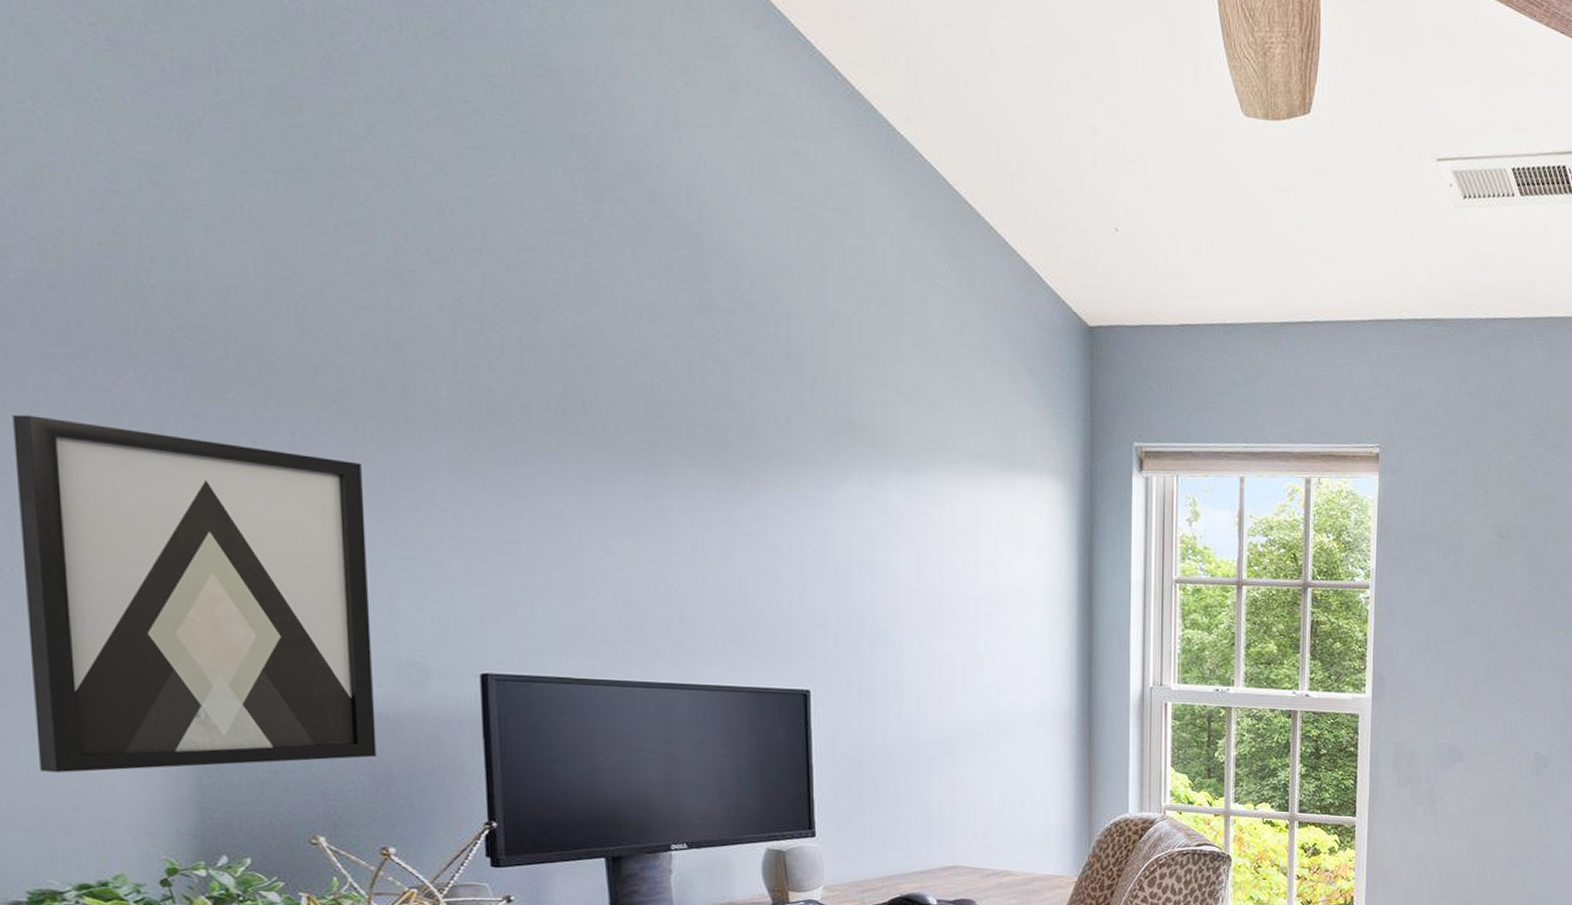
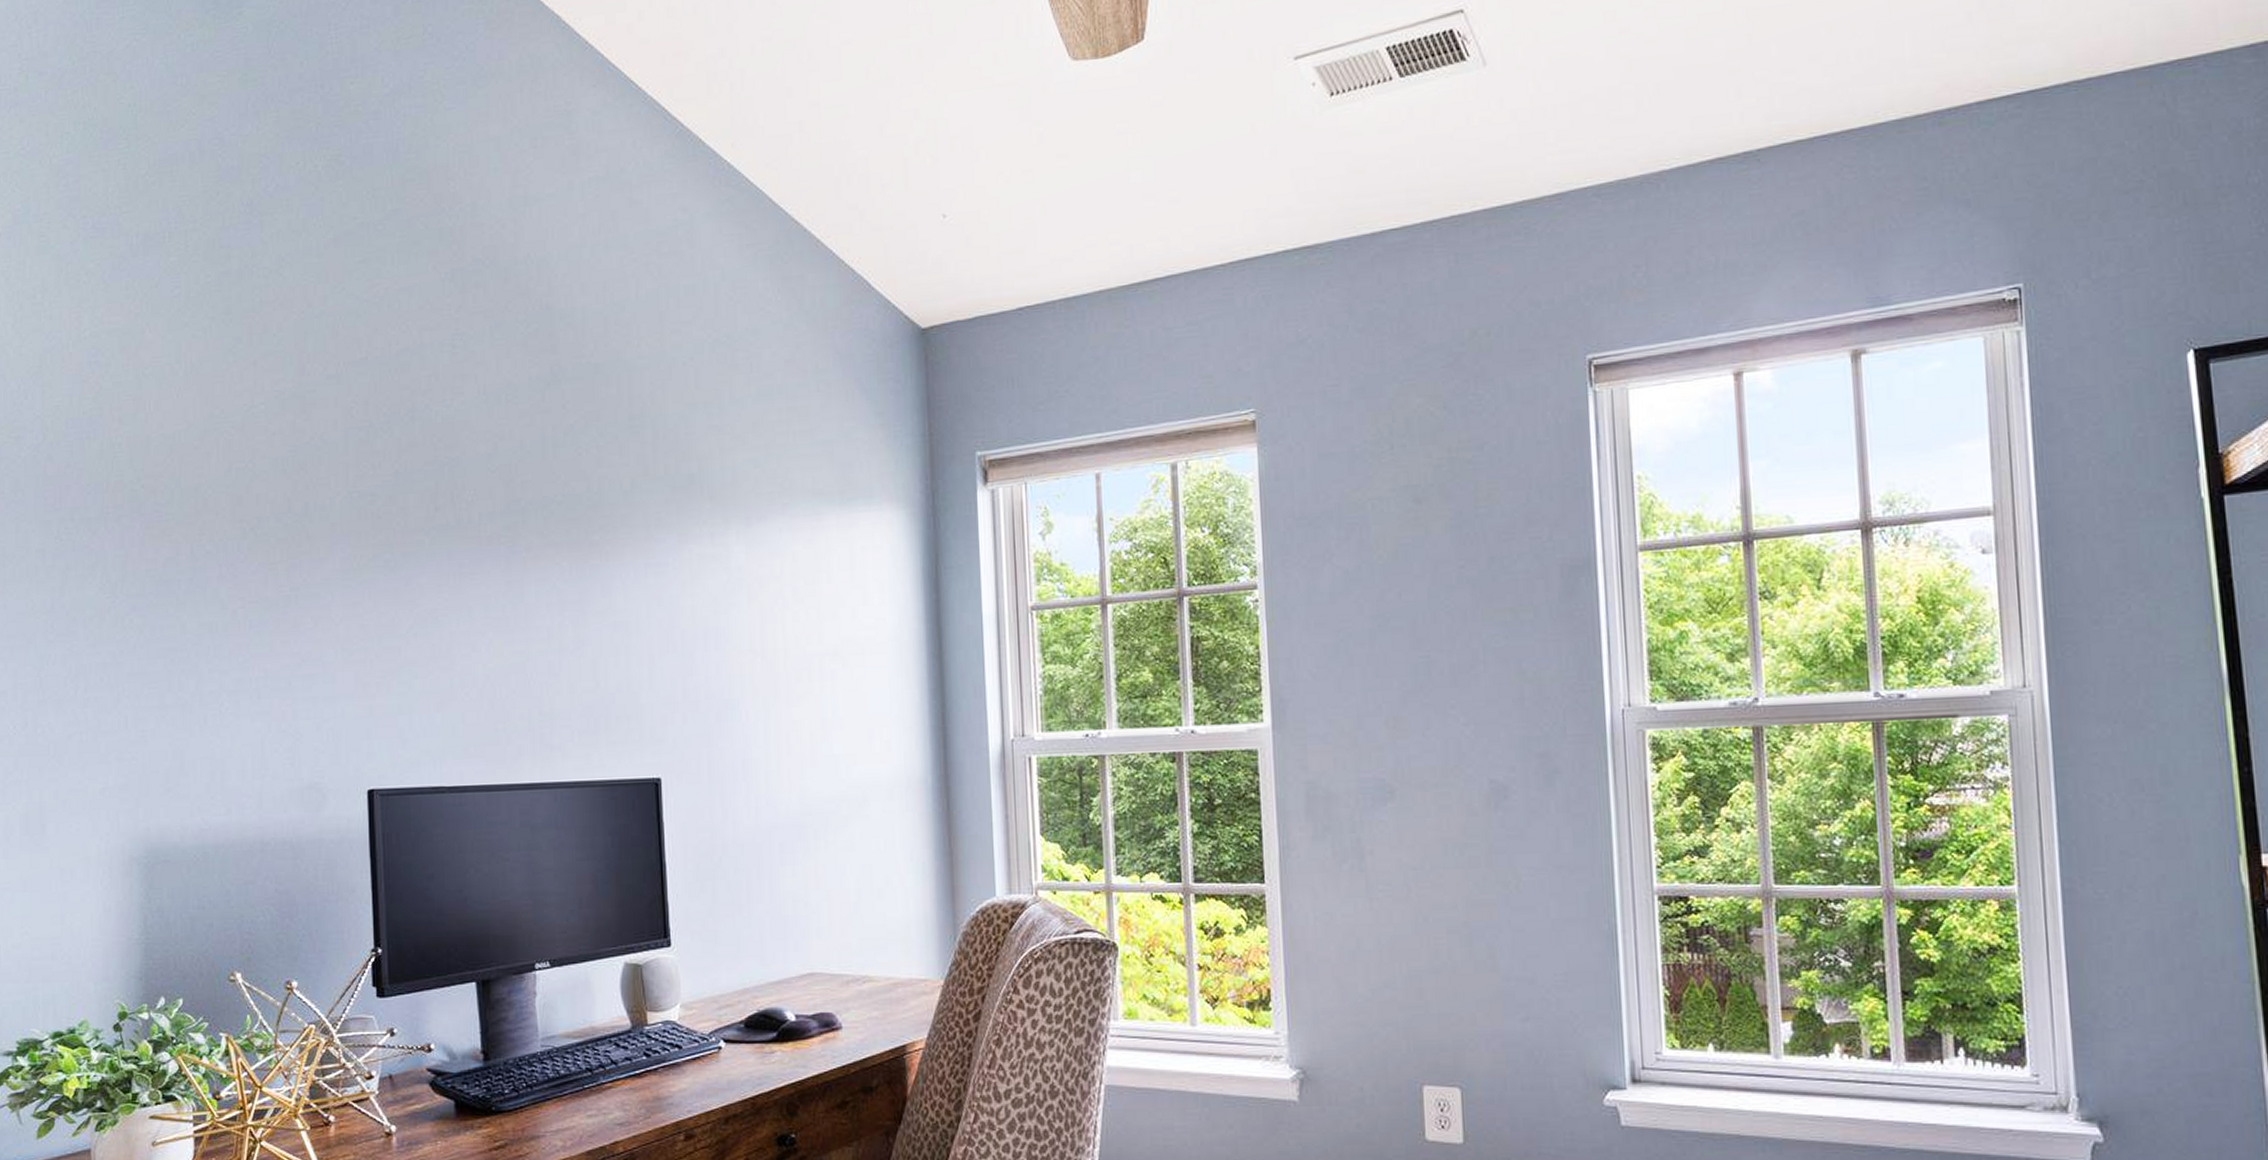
wall art: present [12,414,377,773] -> none [20,579,283,922]

